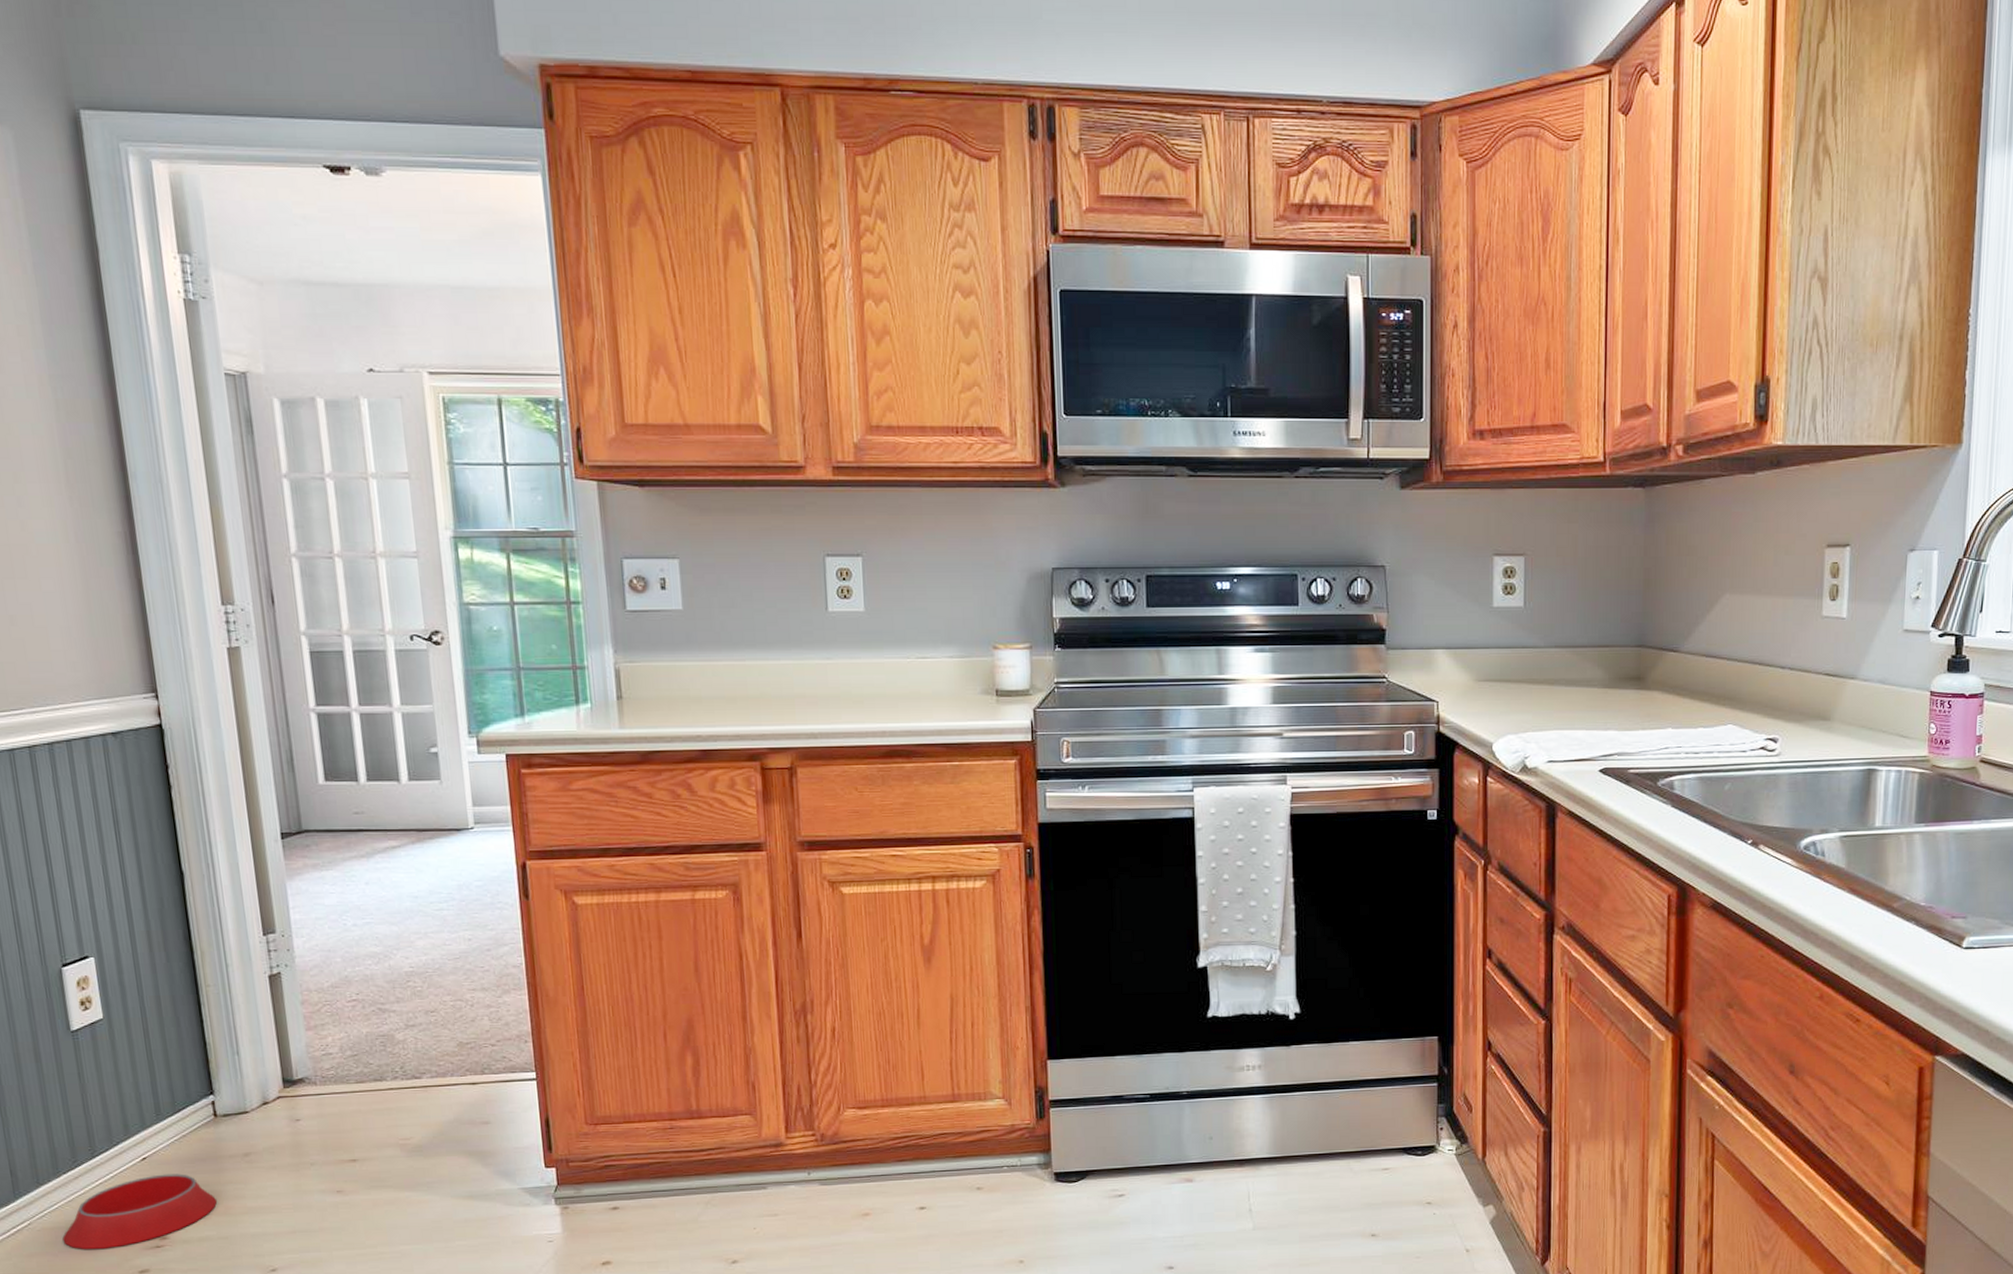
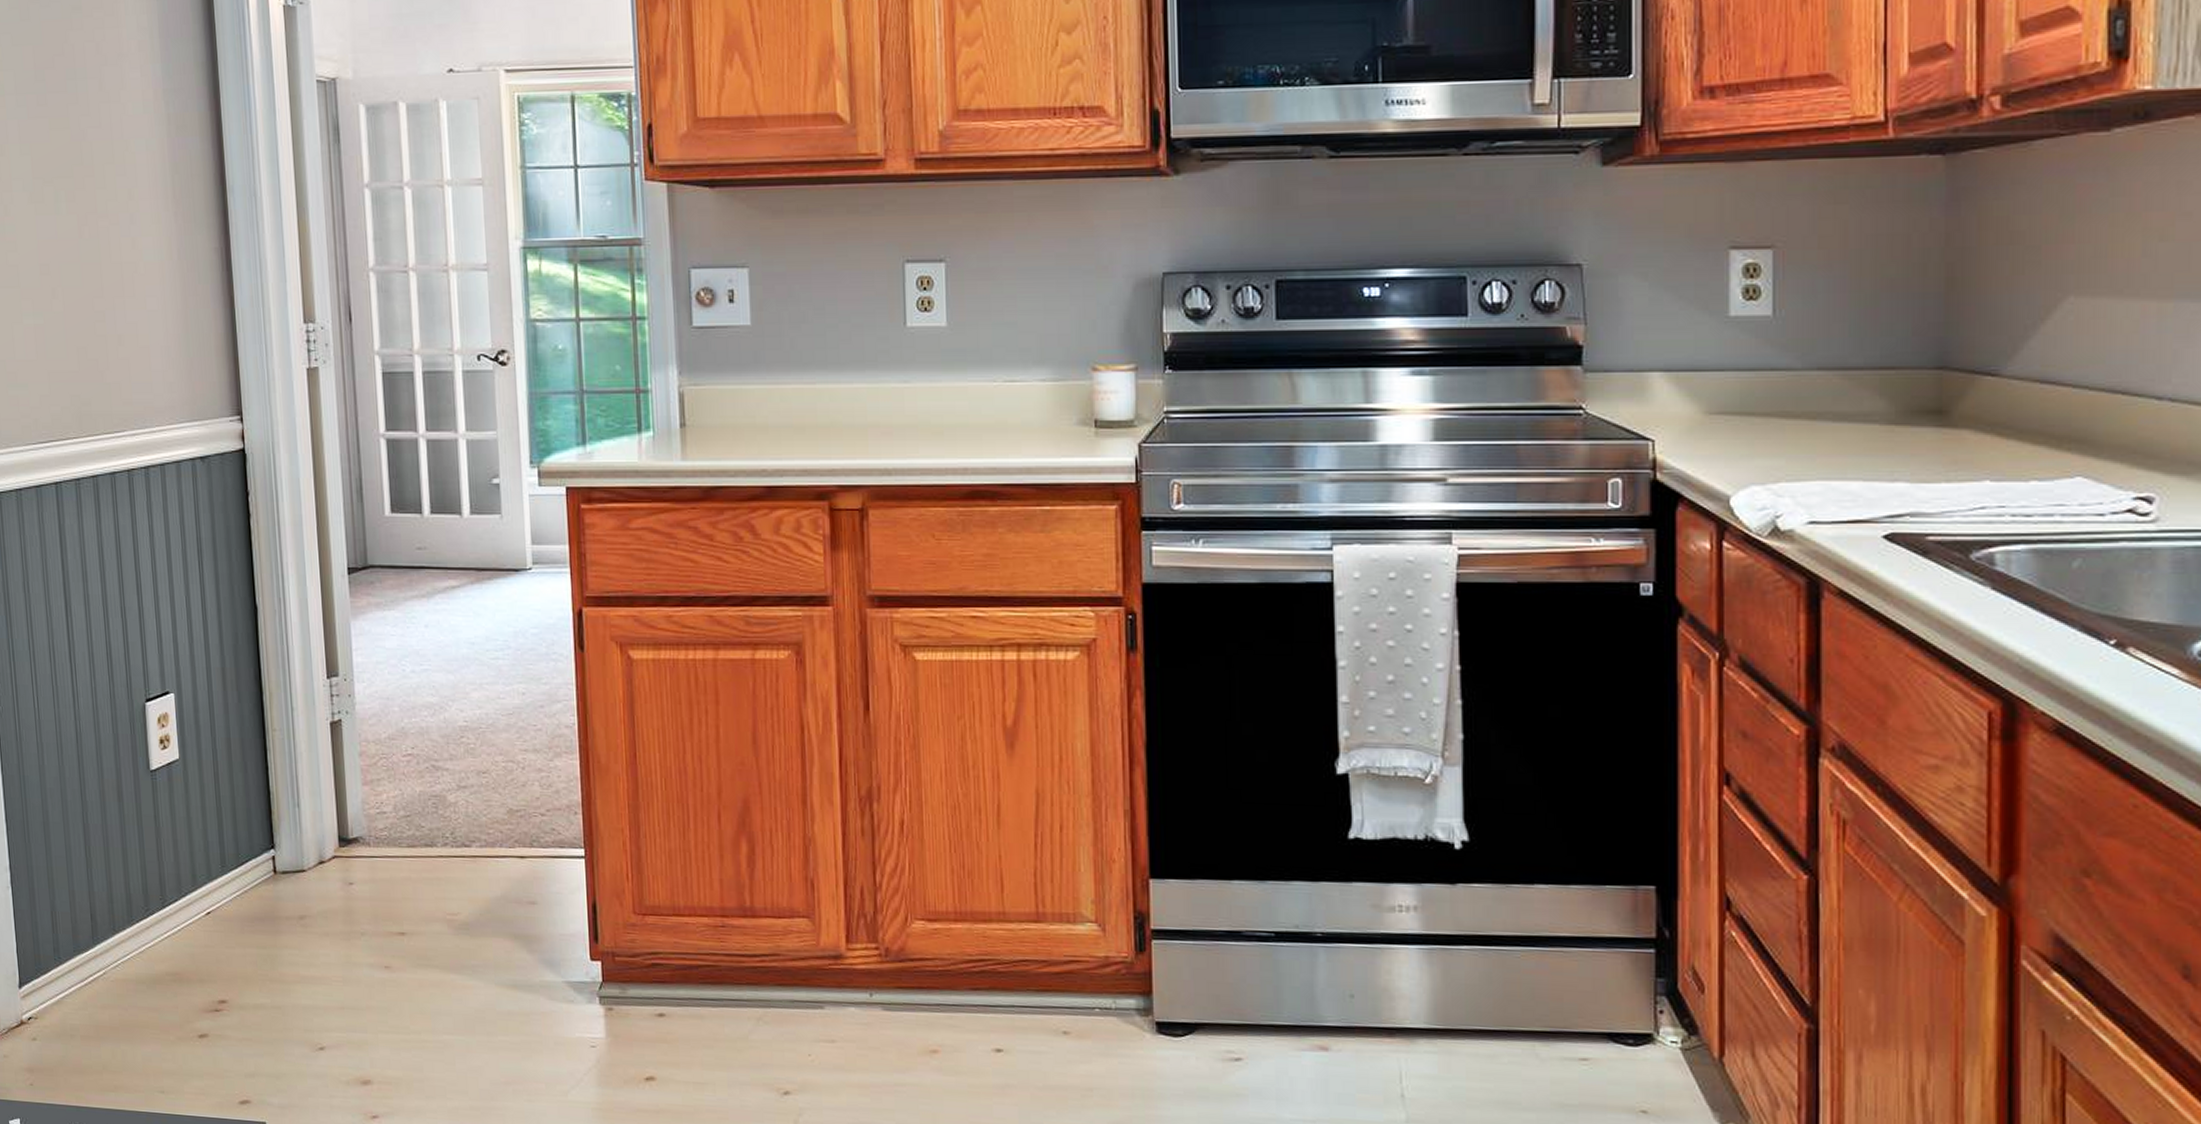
pet bowl: present [62,1174,218,1249] -> none [133,931,273,1007]

